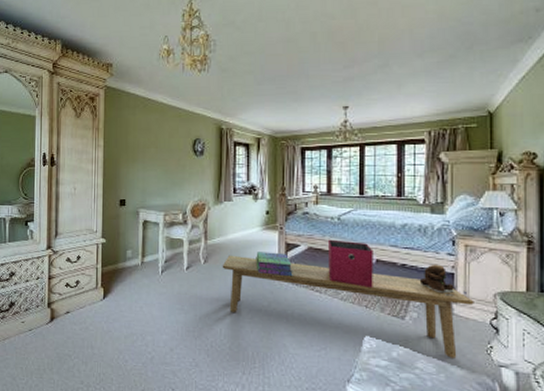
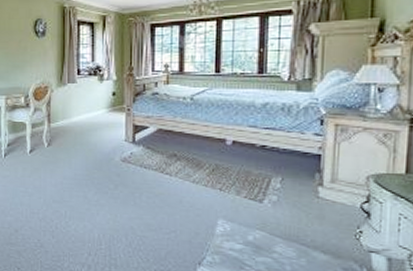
bench: present [222,255,474,359] -> none [66,137,343,243]
stack of books: present [256,252,293,277] -> none [101,134,141,160]
storage bin: present [327,239,373,288] -> none [179,120,230,170]
stuffed animal: present [419,264,466,297] -> none [281,145,335,180]

